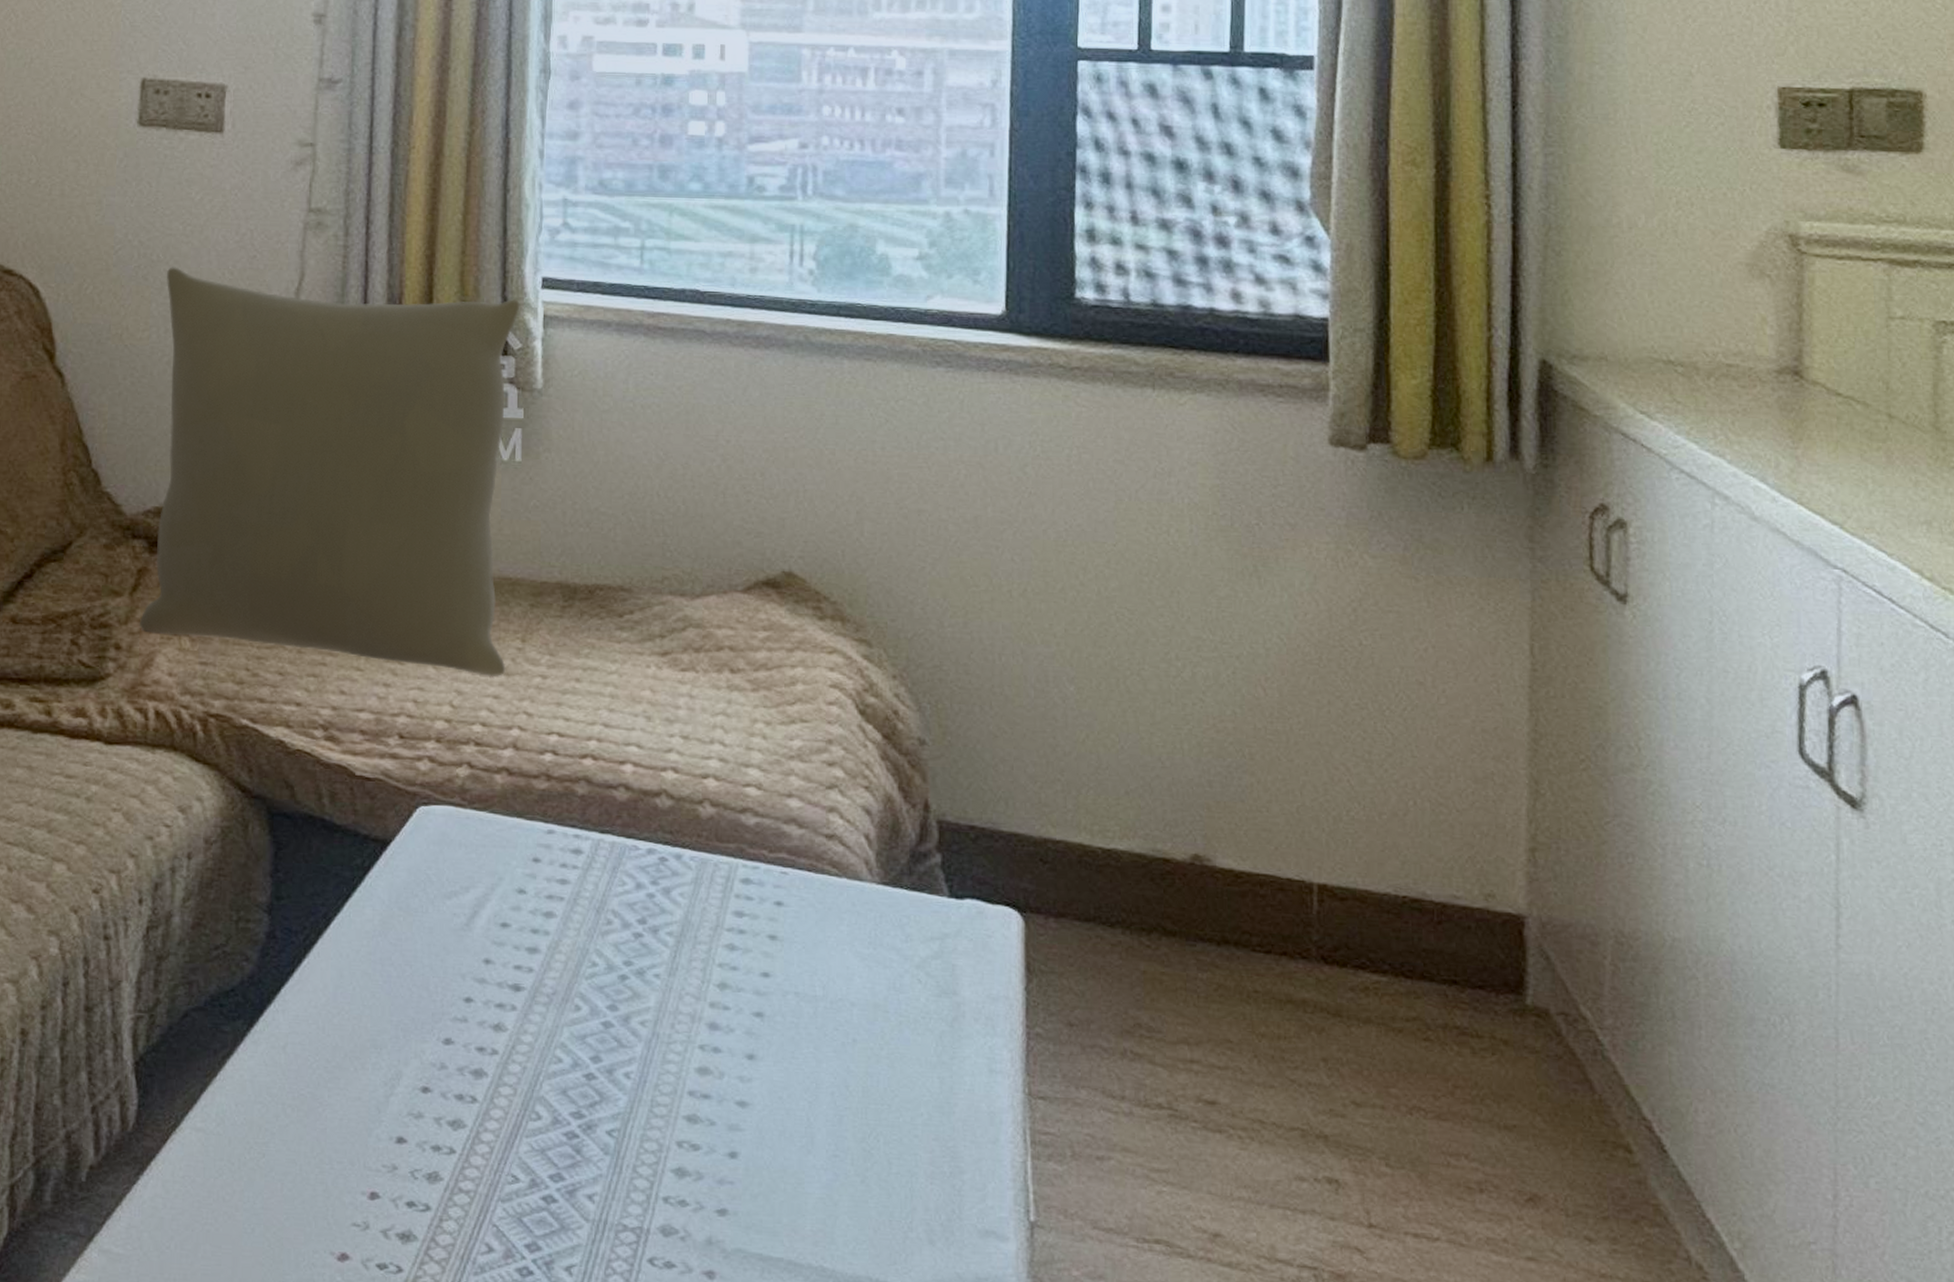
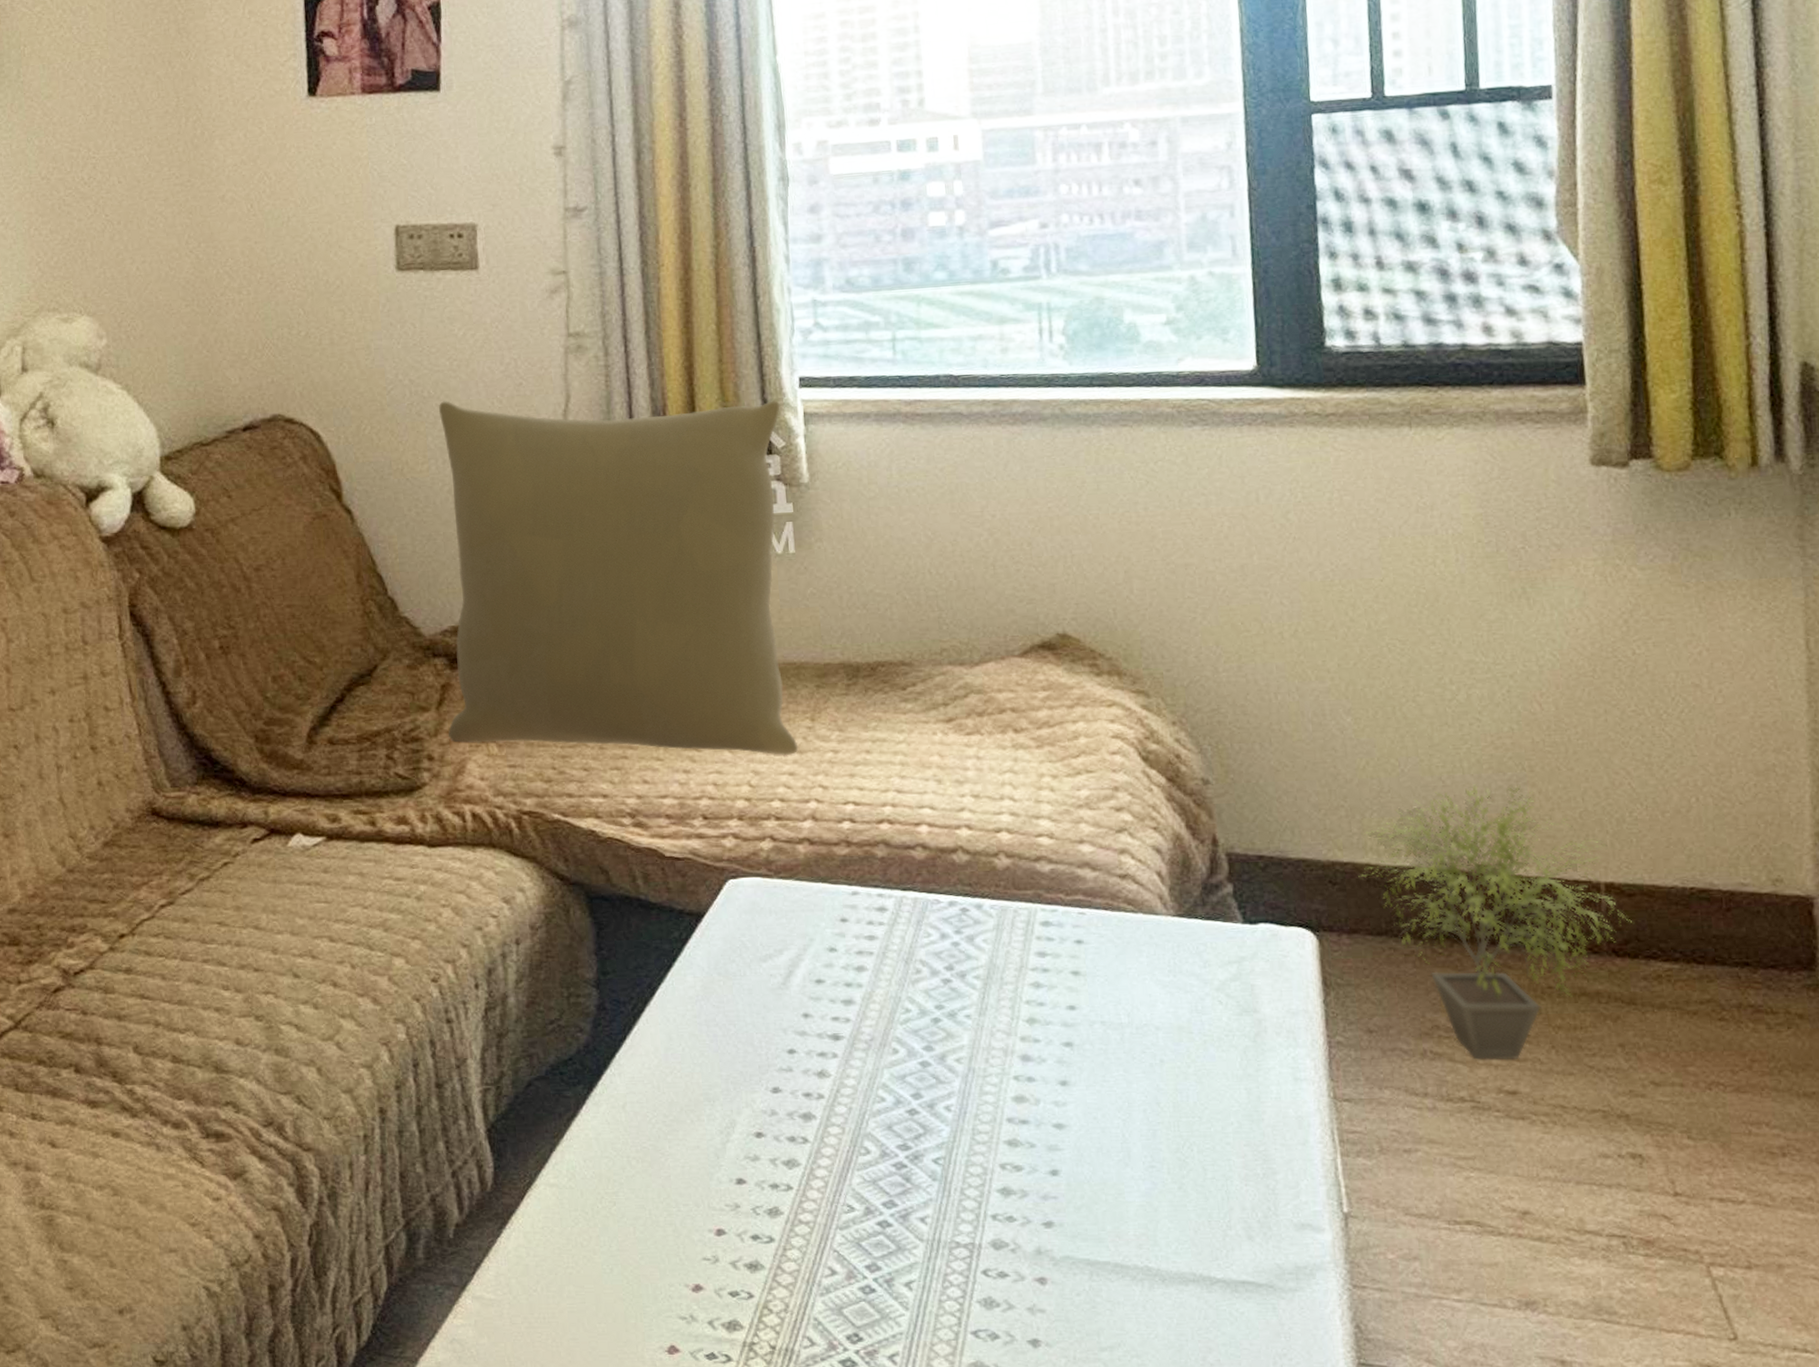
potted plant: none [1070,768,1343,1066] -> present [1358,784,1632,1059]

